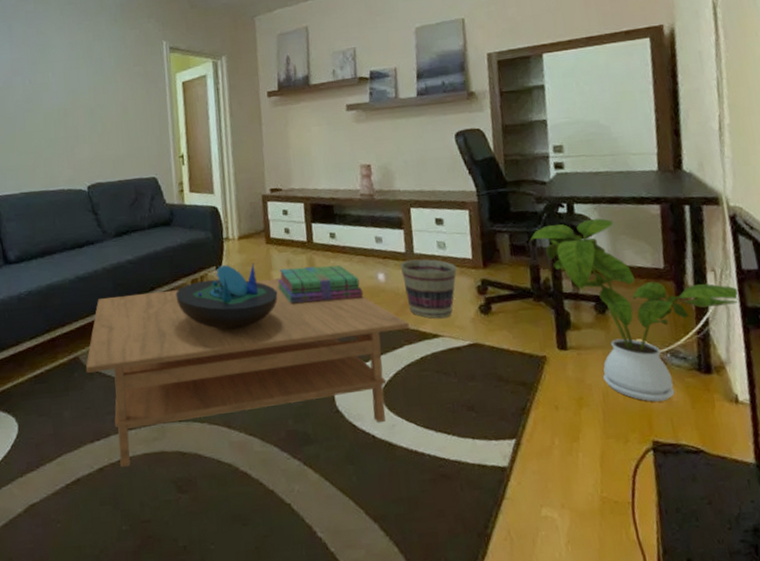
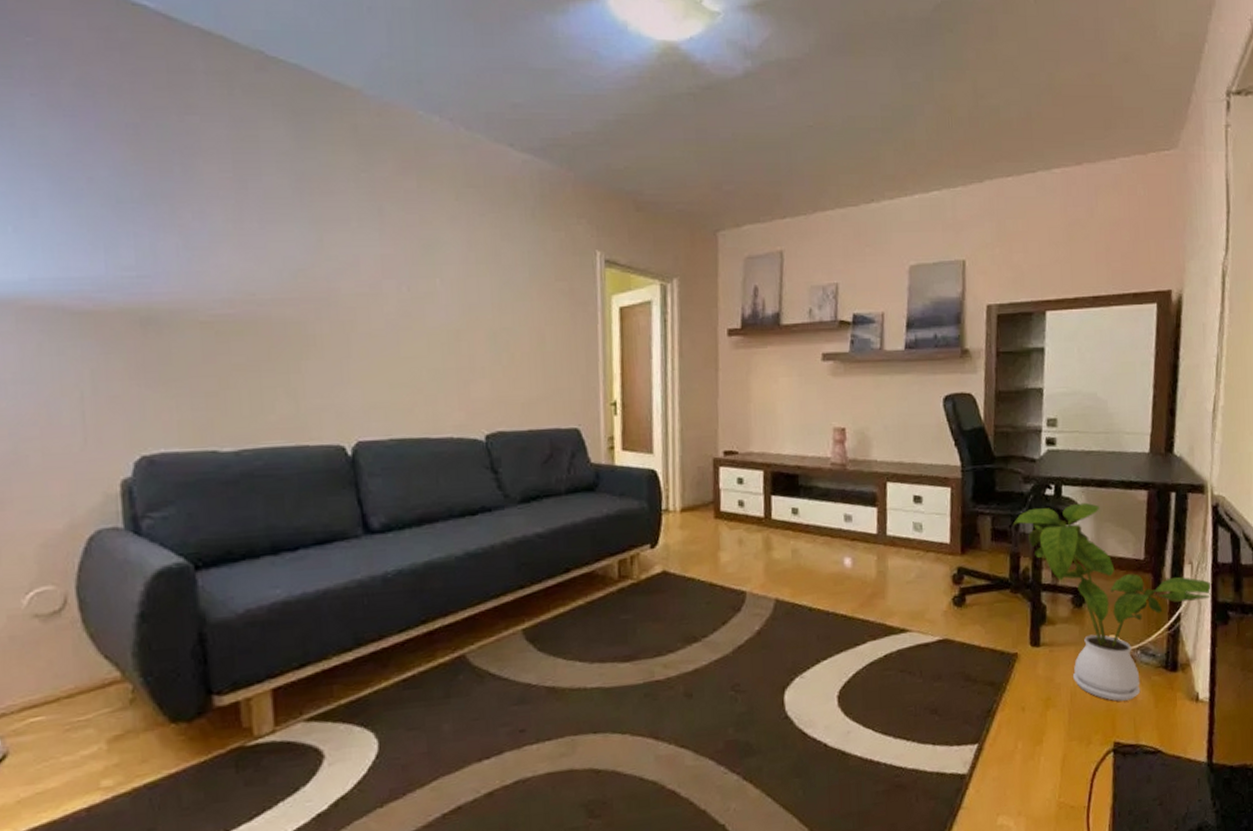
coffee table: present [85,278,410,468] -> none [474,560,875,791]
decorative bowl: present [175,262,278,330] -> none [597,540,725,622]
stack of books: present [277,265,364,303] -> none [725,546,826,591]
basket: present [400,259,457,319] -> none [869,542,932,612]

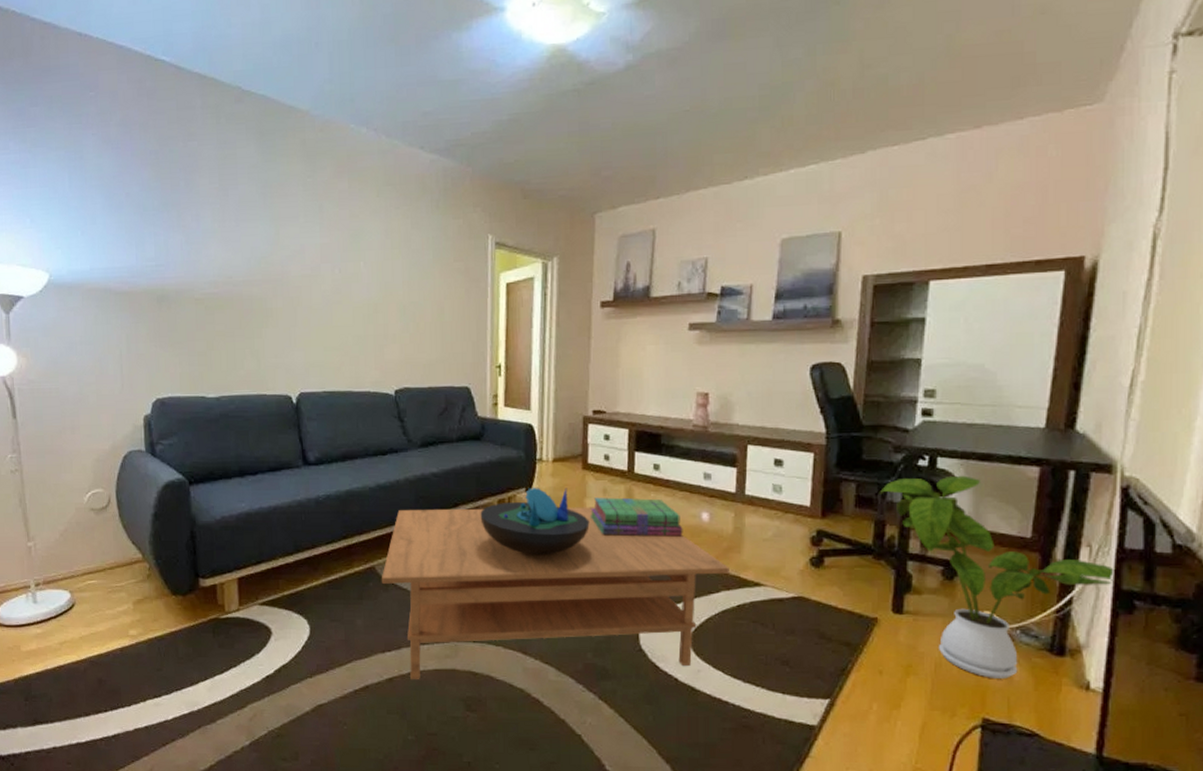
coffee table: none [474,560,875,791] -> present [381,507,729,680]
decorative bowl: none [597,540,725,622] -> present [480,487,590,556]
stack of books: none [725,546,826,591] -> present [591,497,683,537]

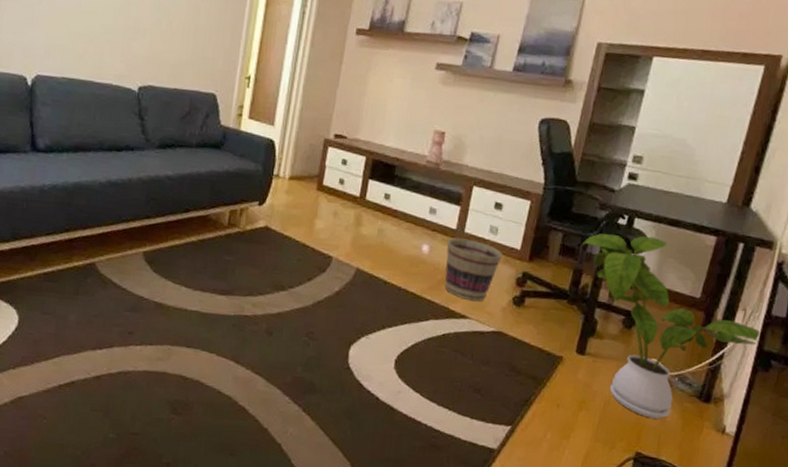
coffee table: present [381,507,729,680] -> none [100,209,441,386]
decorative bowl: present [480,487,590,556] -> none [210,201,317,270]
stack of books: present [591,497,683,537] -> none [318,219,404,265]
basket: none [727,501,791,567] -> present [444,237,503,302]

